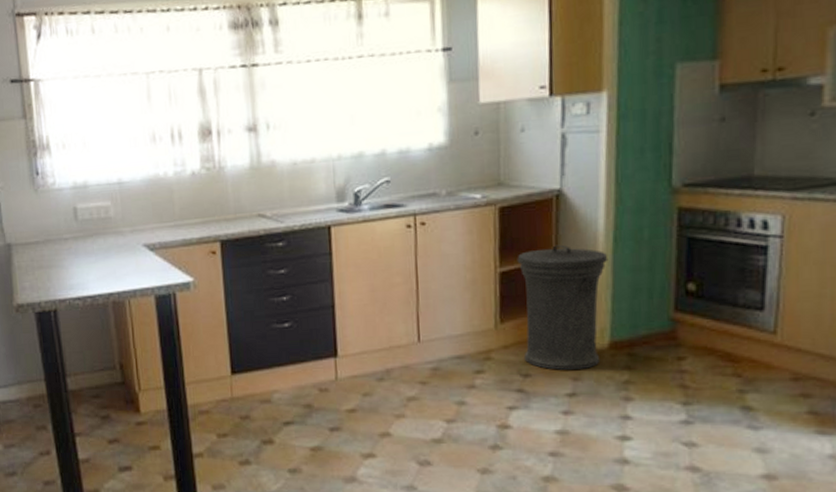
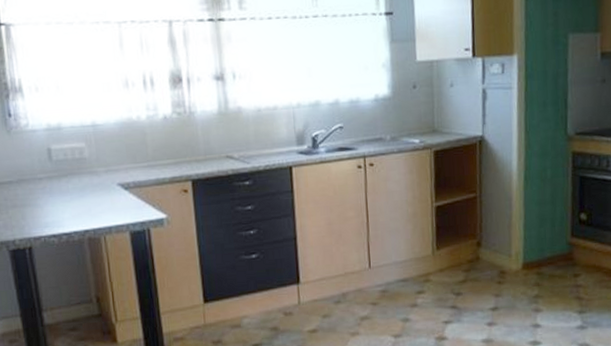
trash can: present [517,244,609,370] -> none [449,182,521,289]

